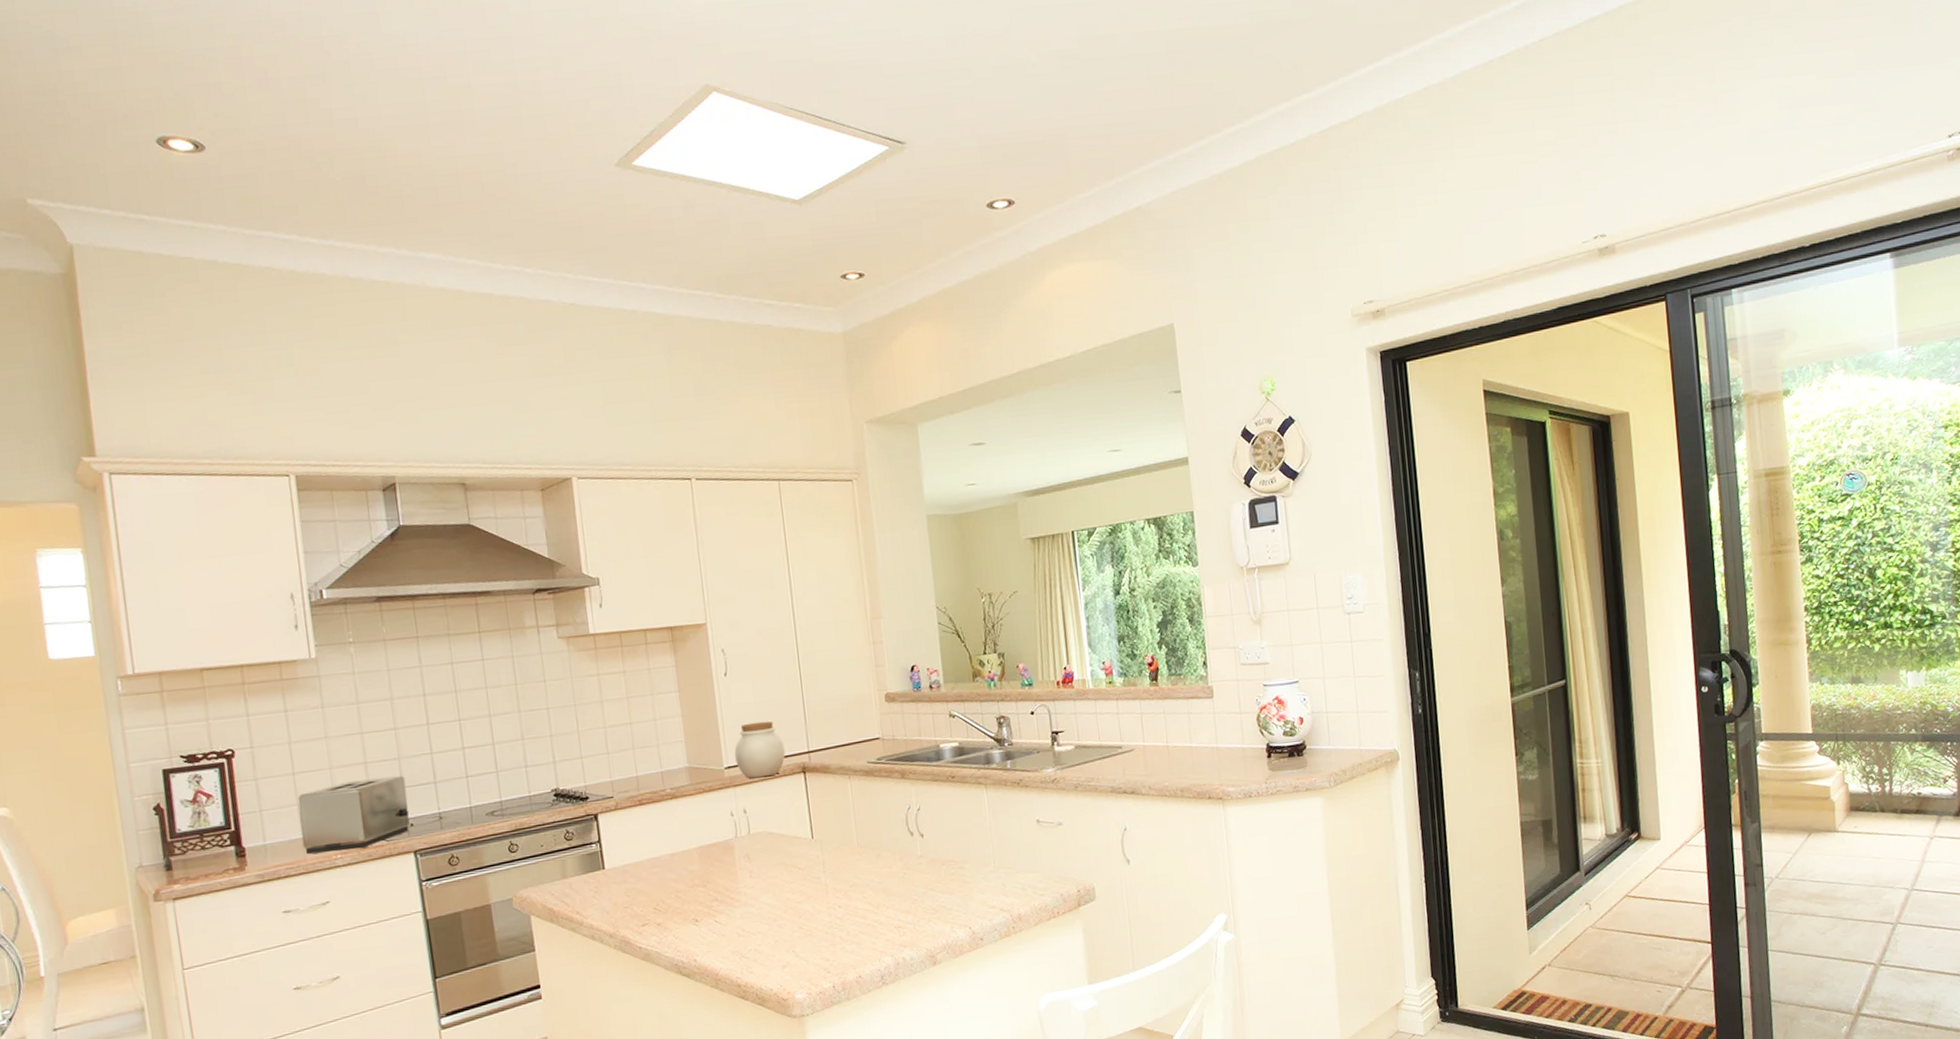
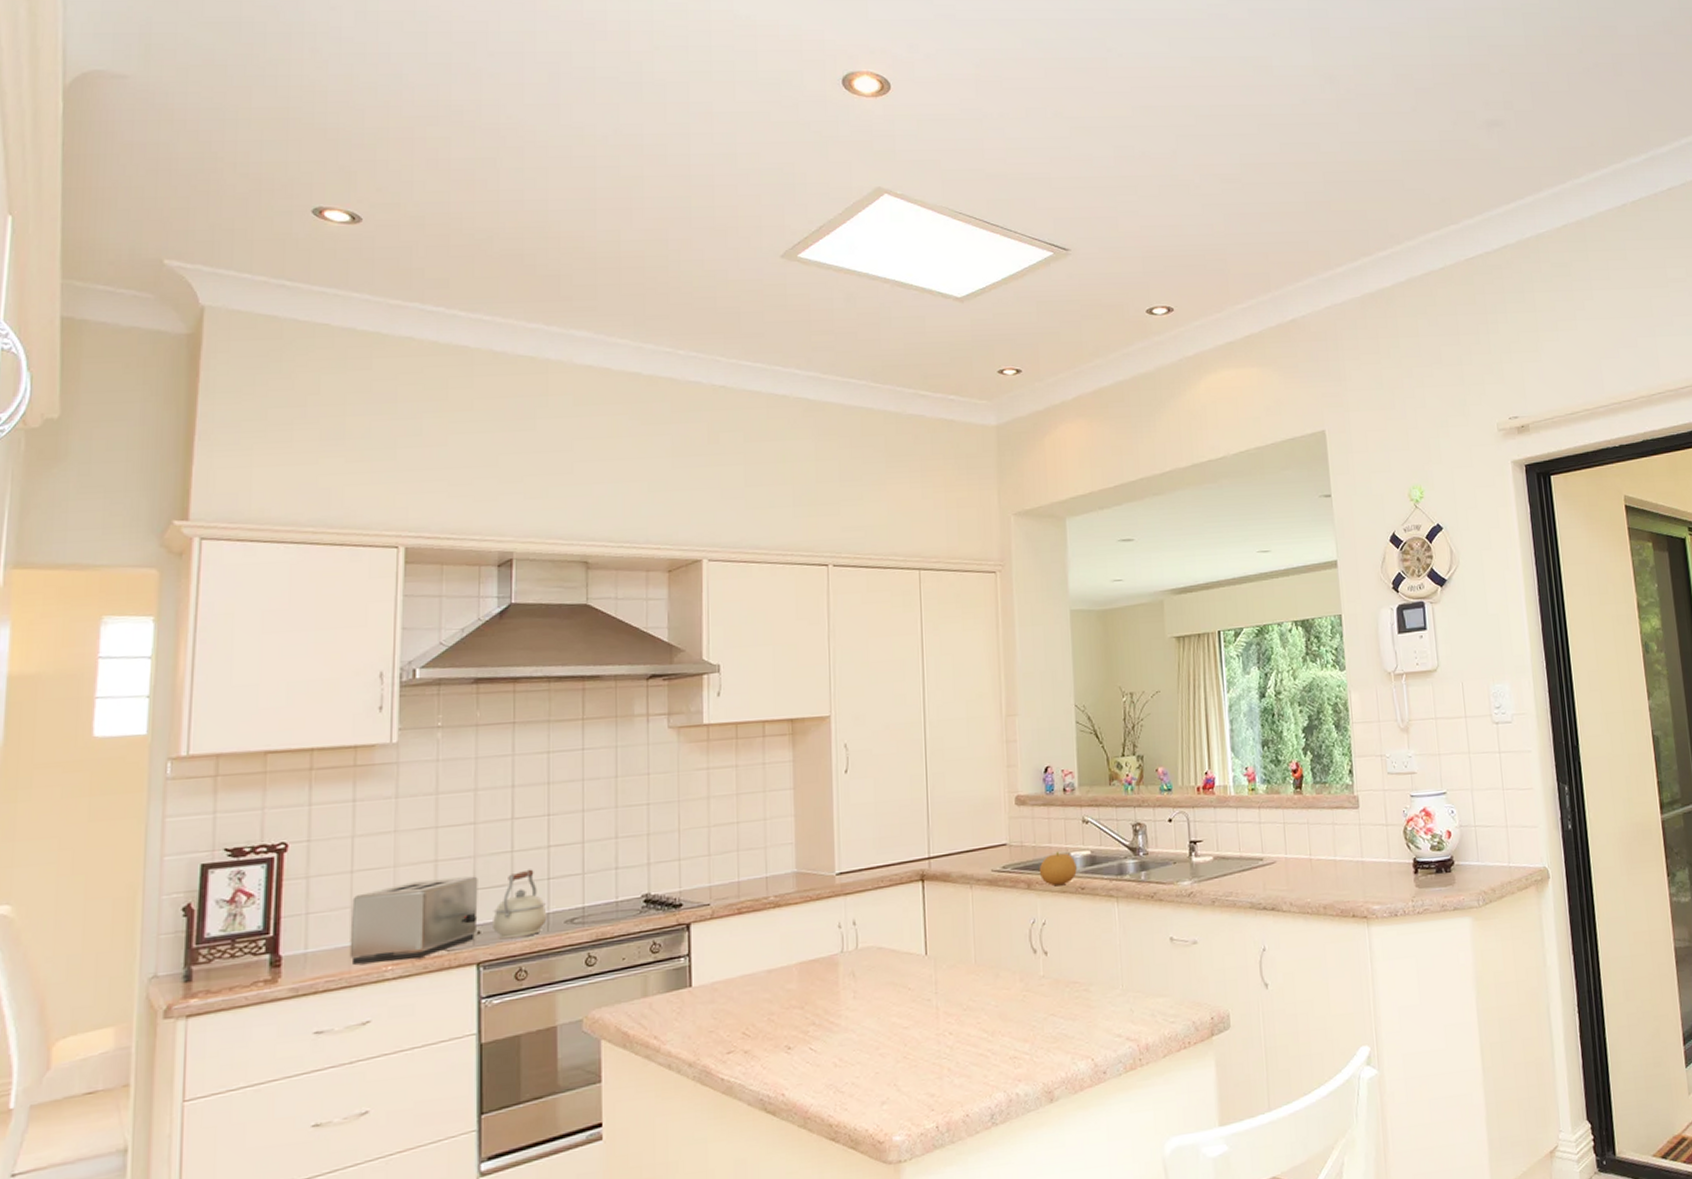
kettle: none [421,768,470,831] -> present [491,869,547,940]
jar: present [734,721,786,779] -> none [847,823,904,887]
fruit: none [911,744,947,776] -> present [1039,852,1077,887]

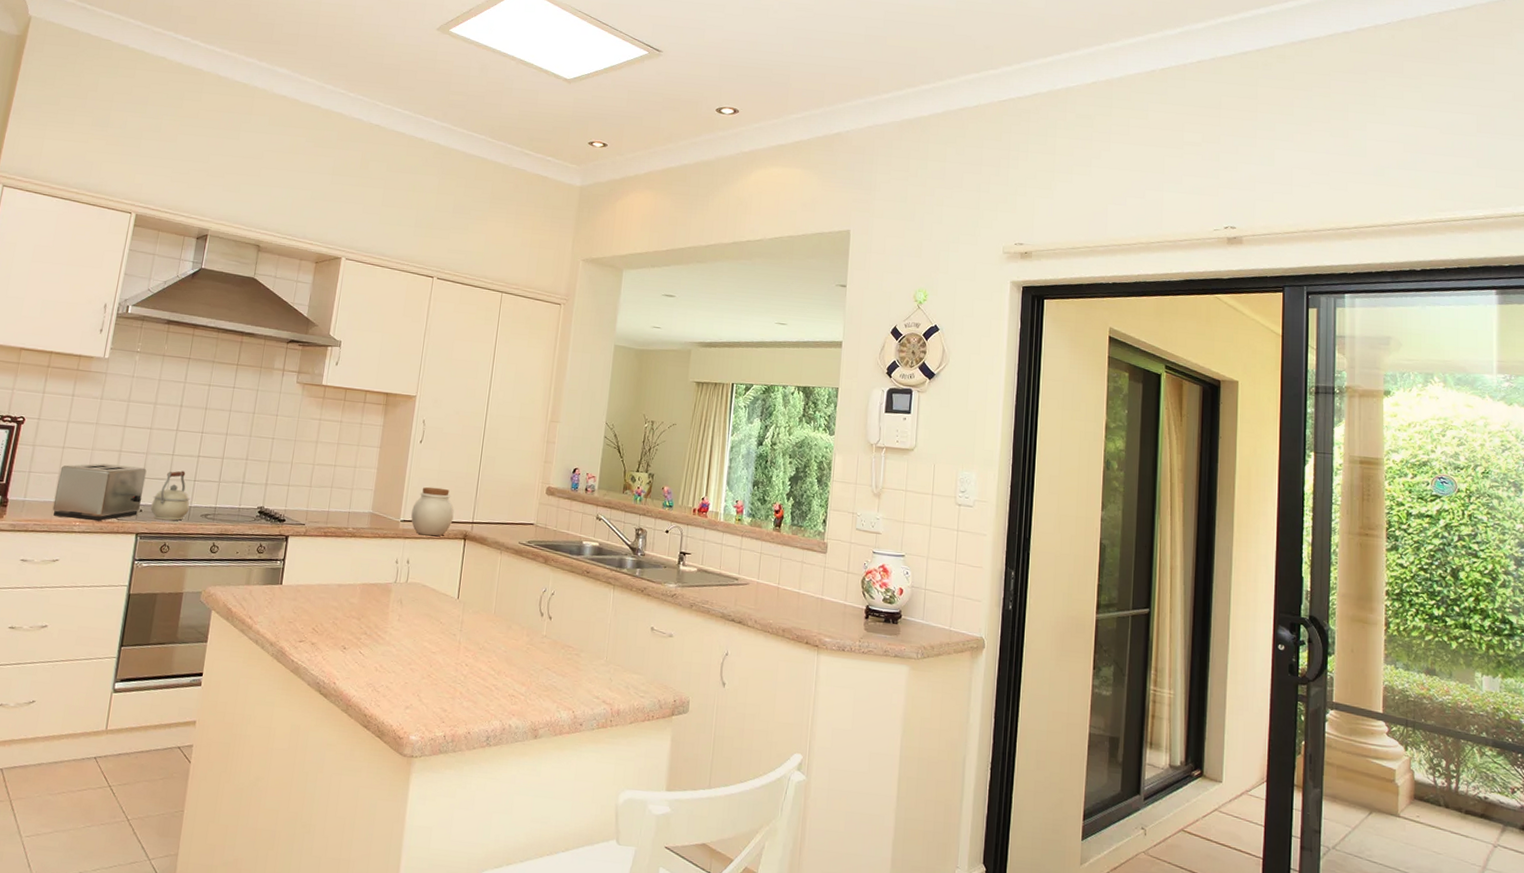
jar: none [847,823,904,887] -> present [410,487,454,537]
fruit: present [1039,852,1077,887] -> none [555,539,586,567]

